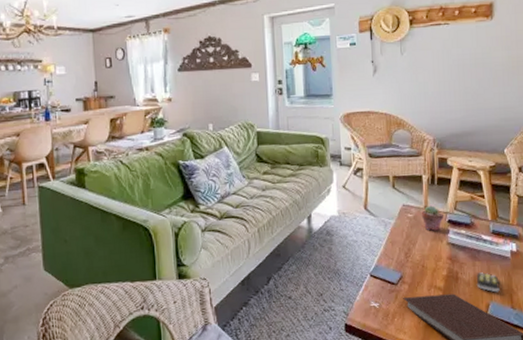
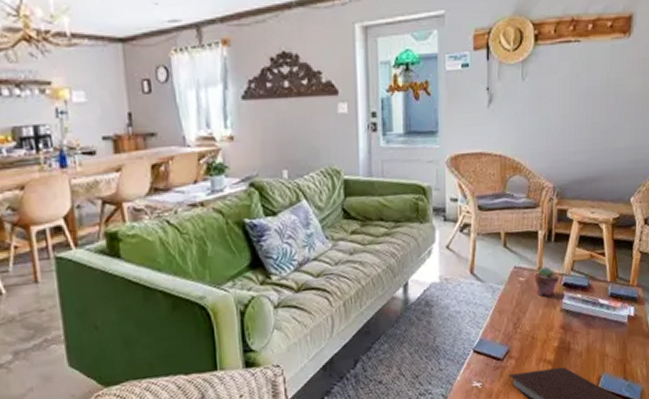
remote control: present [477,272,500,293] -> none [590,341,614,363]

